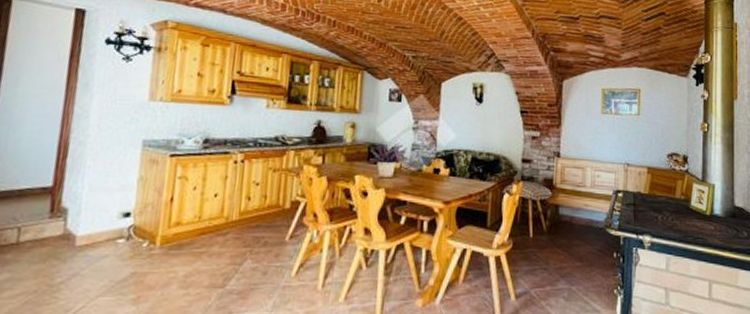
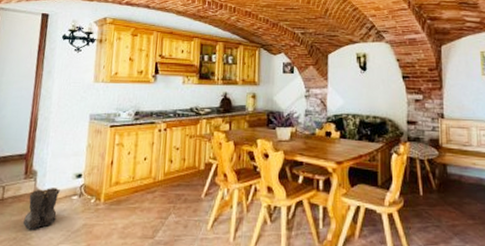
boots: none [48,229,100,281] -> present [23,188,60,230]

